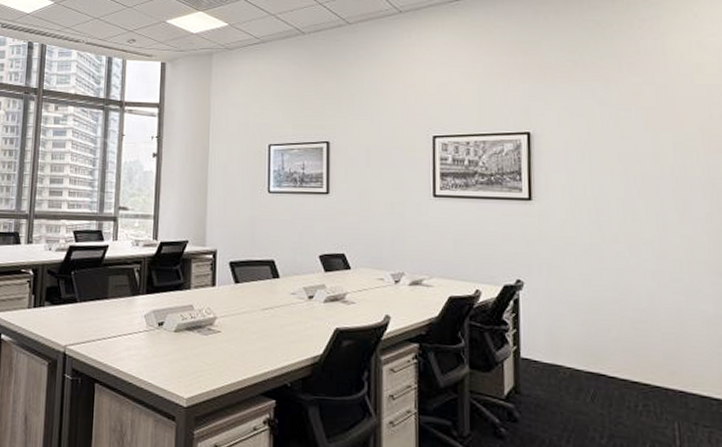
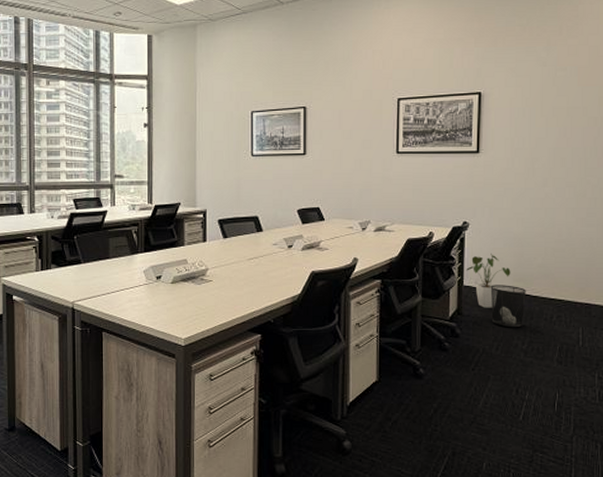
house plant: none [523,319,580,388] -> present [466,253,511,308]
waste bin: none [554,359,601,416] -> present [490,285,526,328]

